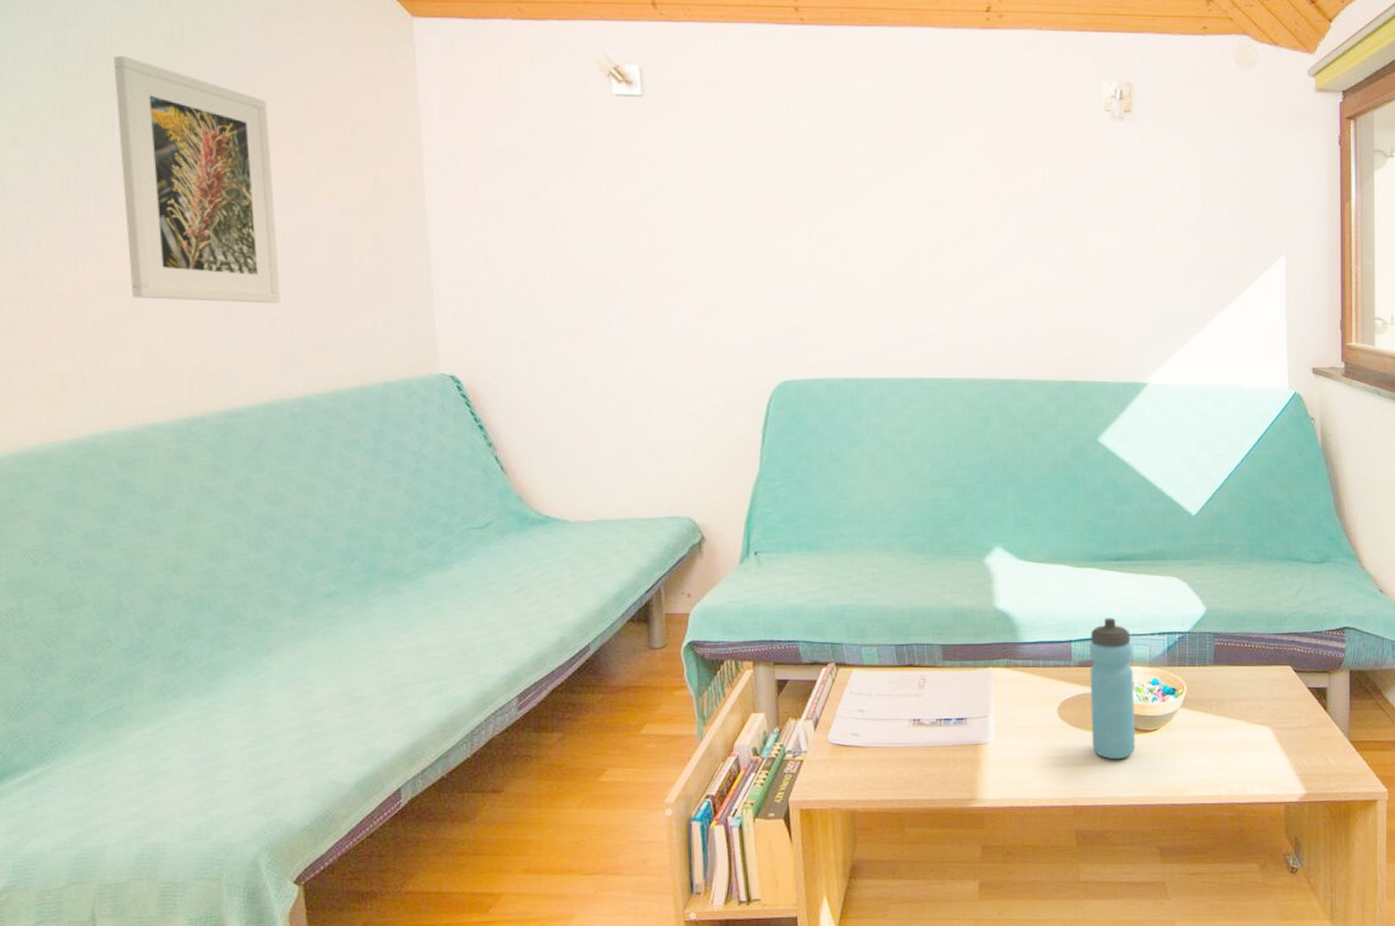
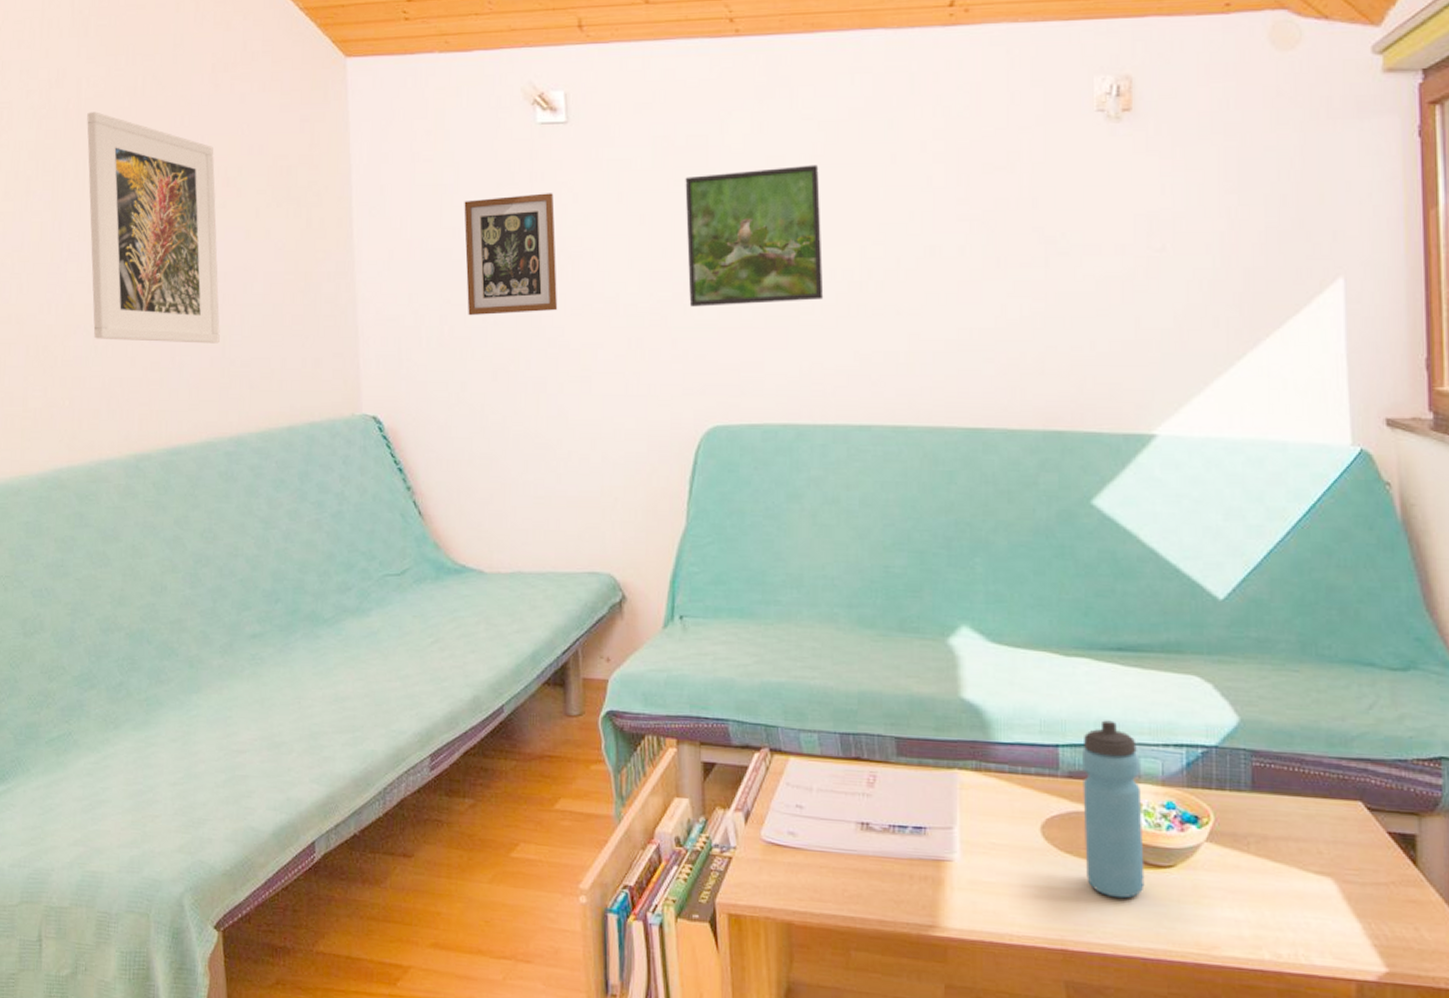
picture frame: none [541,162,636,279] -> present [464,193,558,316]
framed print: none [755,146,880,272] -> present [685,164,824,307]

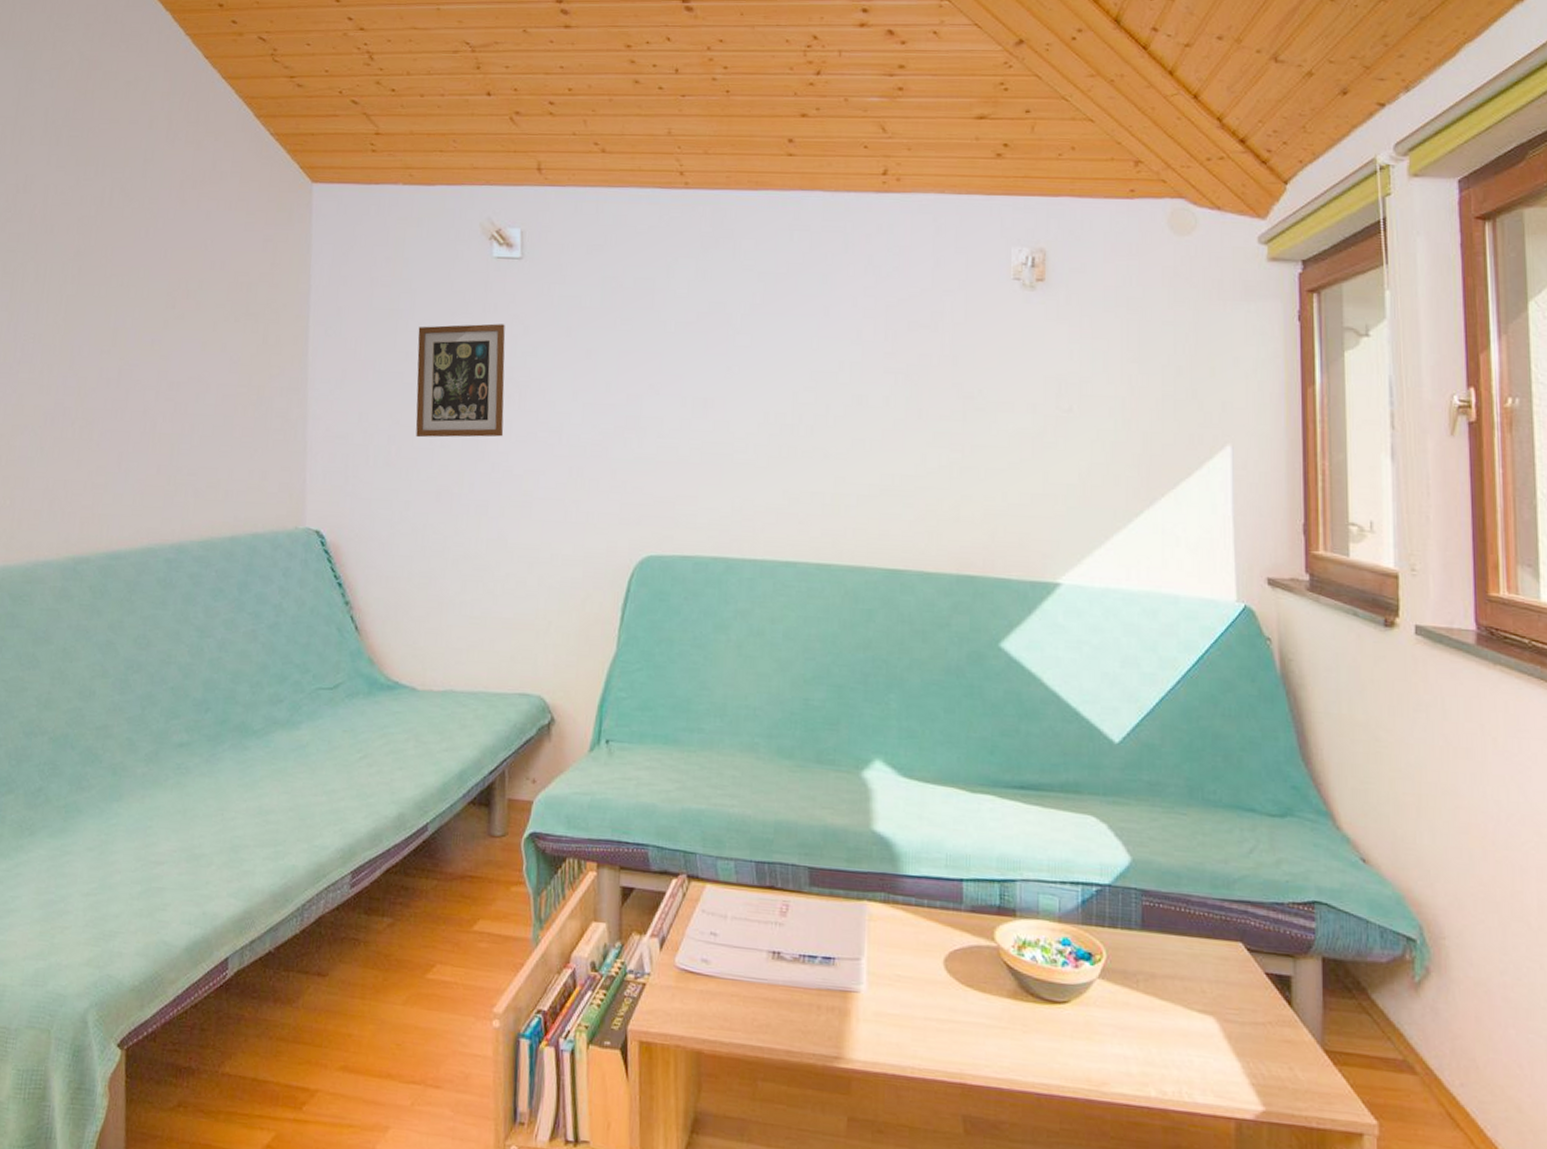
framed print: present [87,111,220,344] -> none [41,218,176,451]
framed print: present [685,164,824,307] -> none [629,312,757,441]
water bottle: present [1082,720,1145,899] -> none [984,856,1041,1034]

